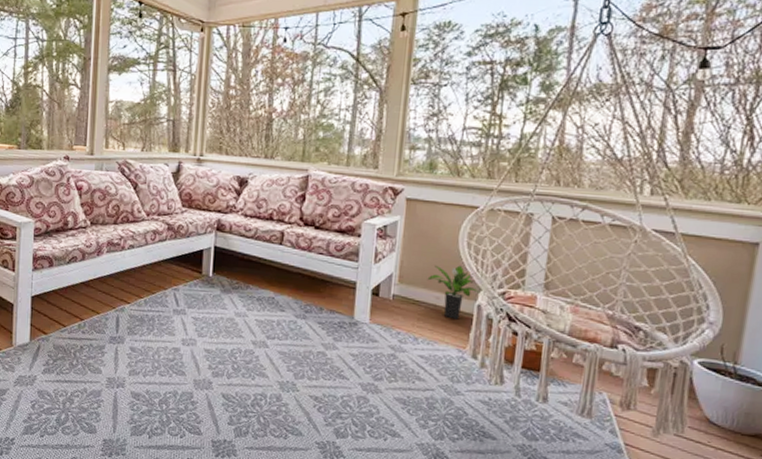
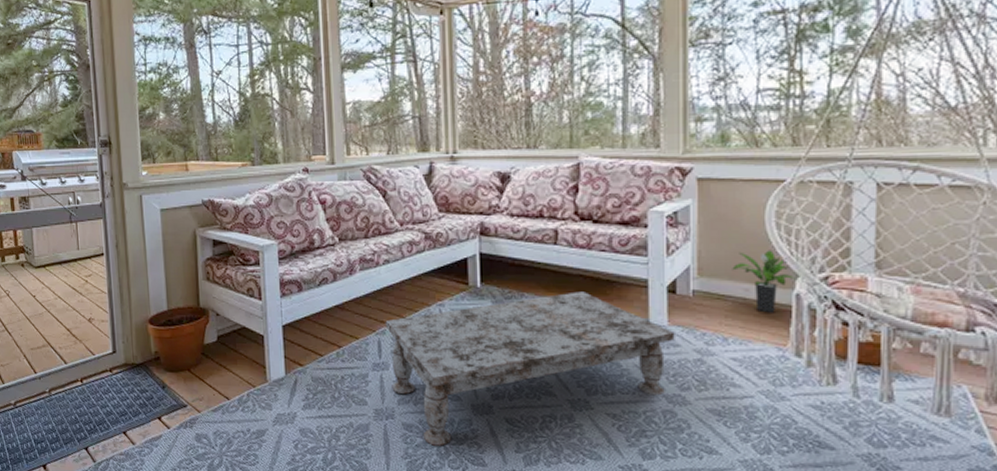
coffee table: none [124,287,375,415] -> present [385,291,675,446]

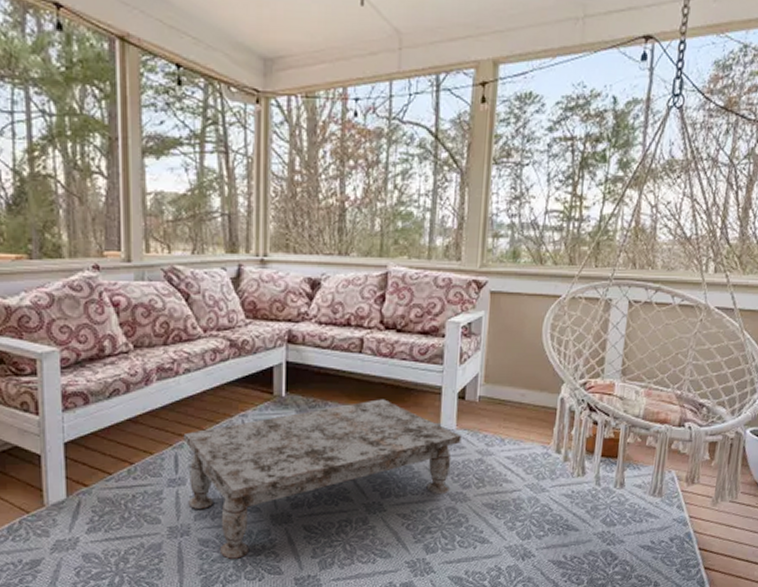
potted plant: present [732,250,798,313] -> none [512,359,563,415]

